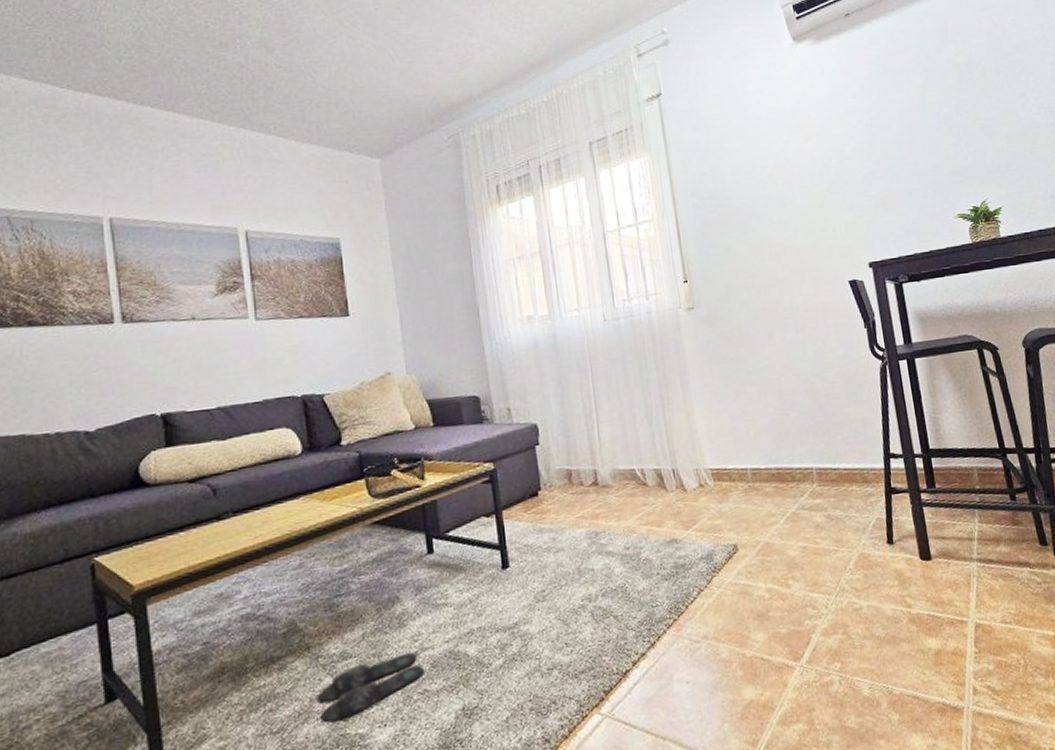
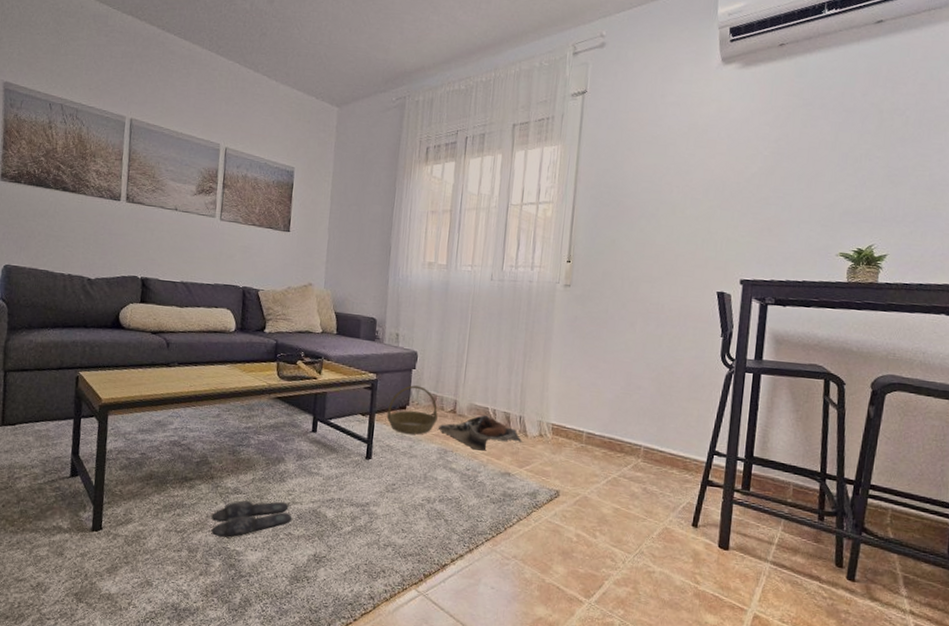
basket: none [516,463,579,526] -> present [386,385,438,435]
dog bed: none [582,478,683,523] -> present [438,415,523,451]

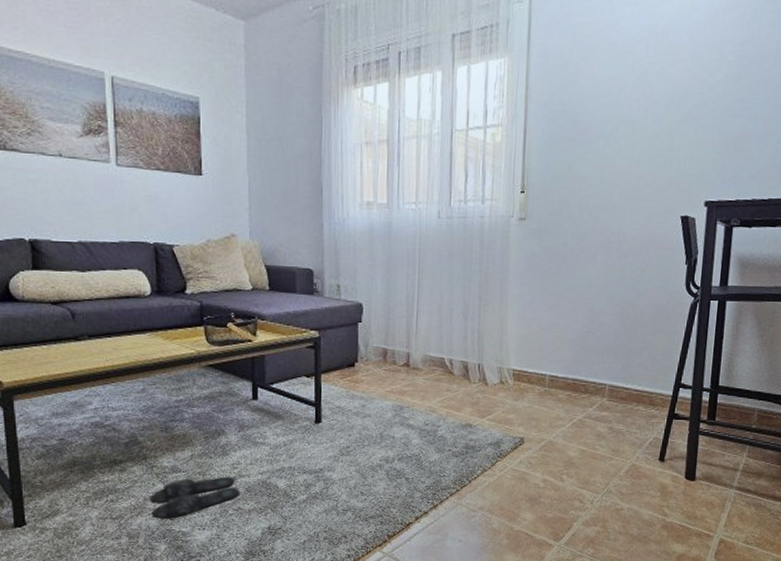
basket: present [386,385,438,435] -> none [334,340,390,393]
dog bed: present [438,415,523,451] -> none [392,366,483,404]

